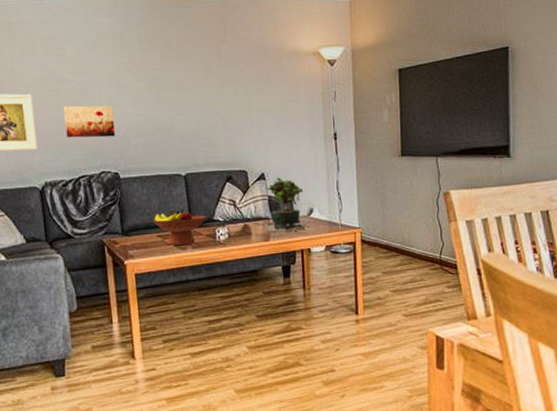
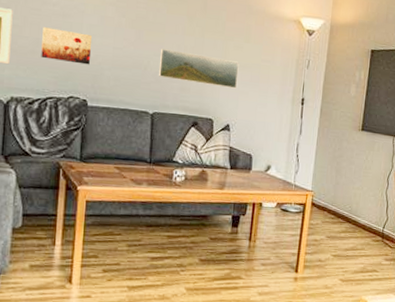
fruit bowl: present [152,209,207,245] -> none [113,145,167,180]
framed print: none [183,106,266,137] -> present [158,49,239,89]
potted plant: present [264,177,309,233] -> none [222,130,265,185]

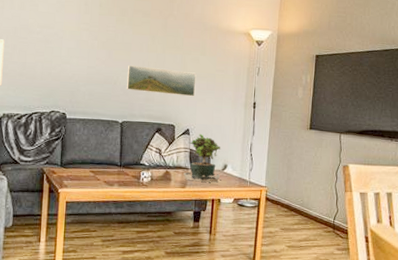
wall art: present [41,27,93,65] -> none [27,53,70,83]
potted plant: none [222,130,265,185] -> present [183,133,222,183]

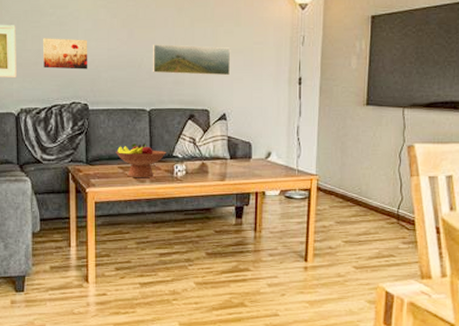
wall art: none [27,53,70,83] -> present [43,38,88,70]
fruit bowl: none [88,151,135,182] -> present [115,144,166,177]
potted plant: present [183,133,222,183] -> none [222,118,265,173]

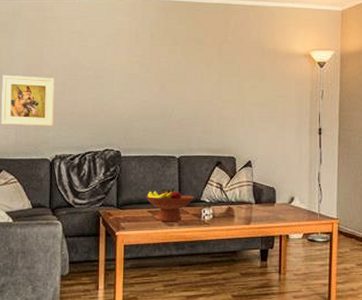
wall art: present [43,38,88,70] -> none [79,90,122,119]
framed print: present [152,44,231,76] -> none [182,97,256,126]

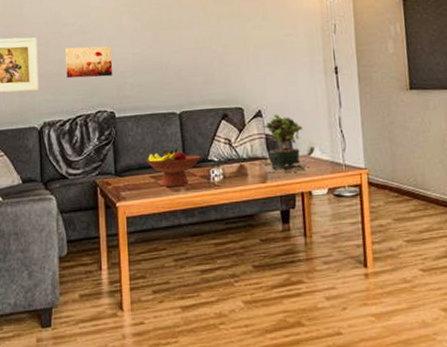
wall art: none [79,90,122,119] -> present [65,46,113,79]
potted plant: none [247,165,289,217] -> present [261,114,310,174]

